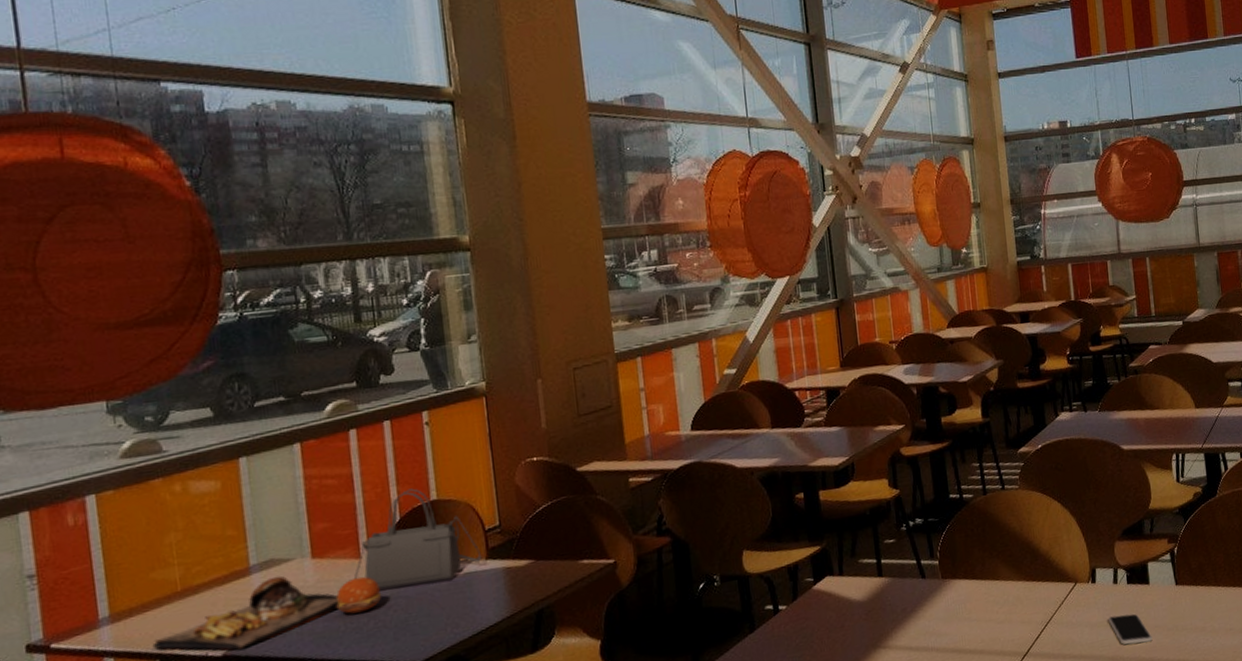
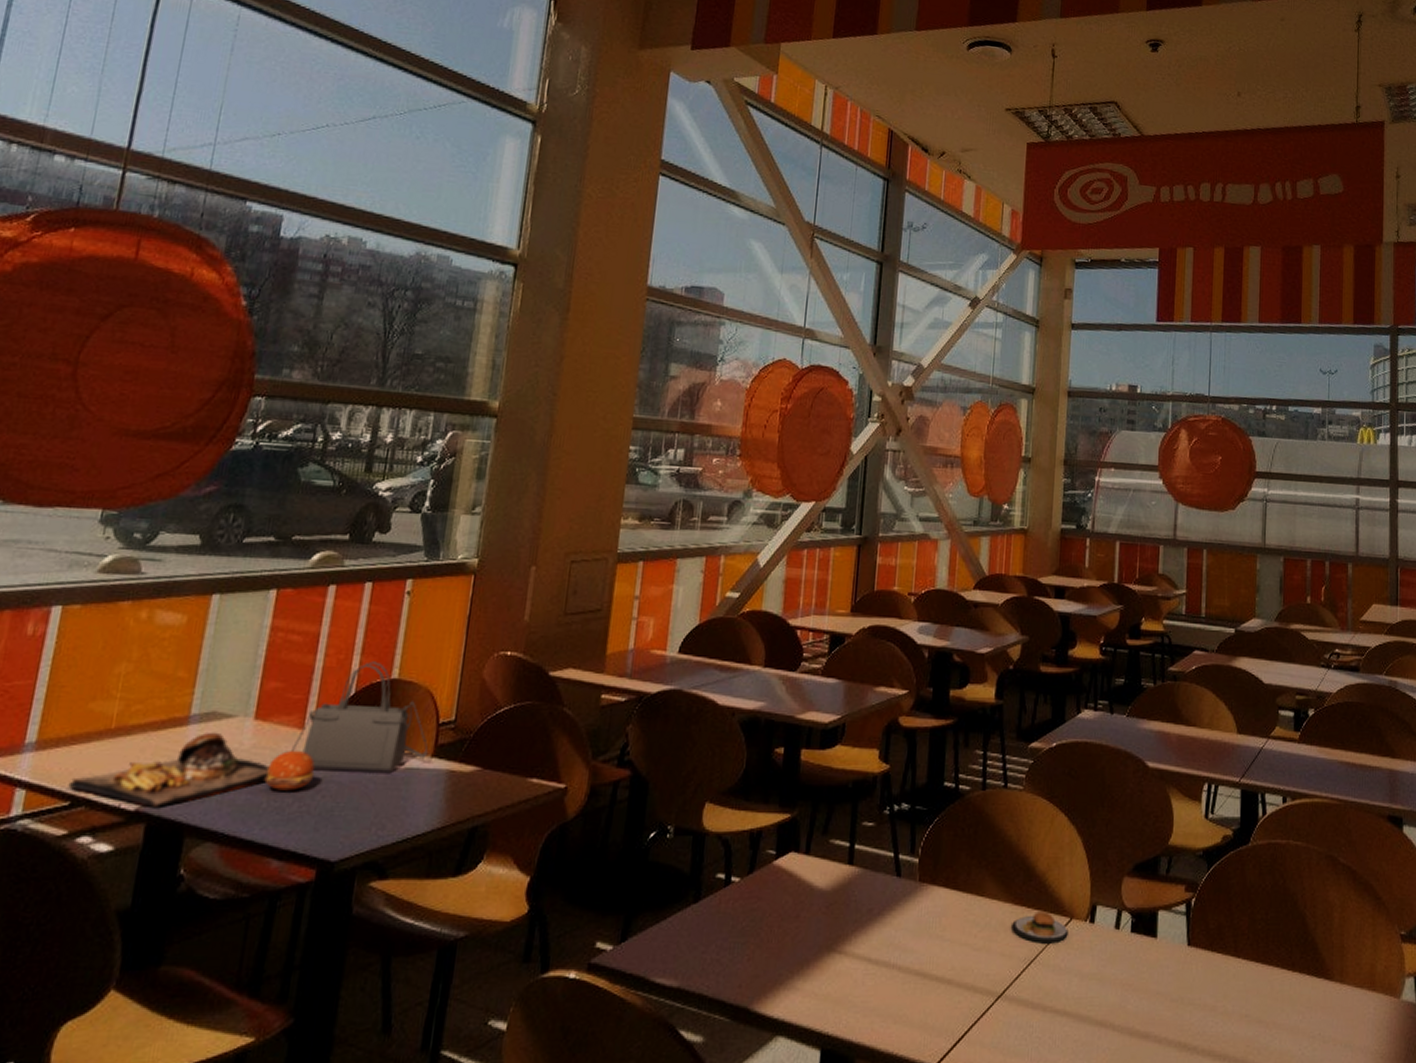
burger: none [1026,581,1075,608] -> present [1012,912,1068,944]
smartphone: present [1108,613,1153,645] -> none [1102,969,1152,1011]

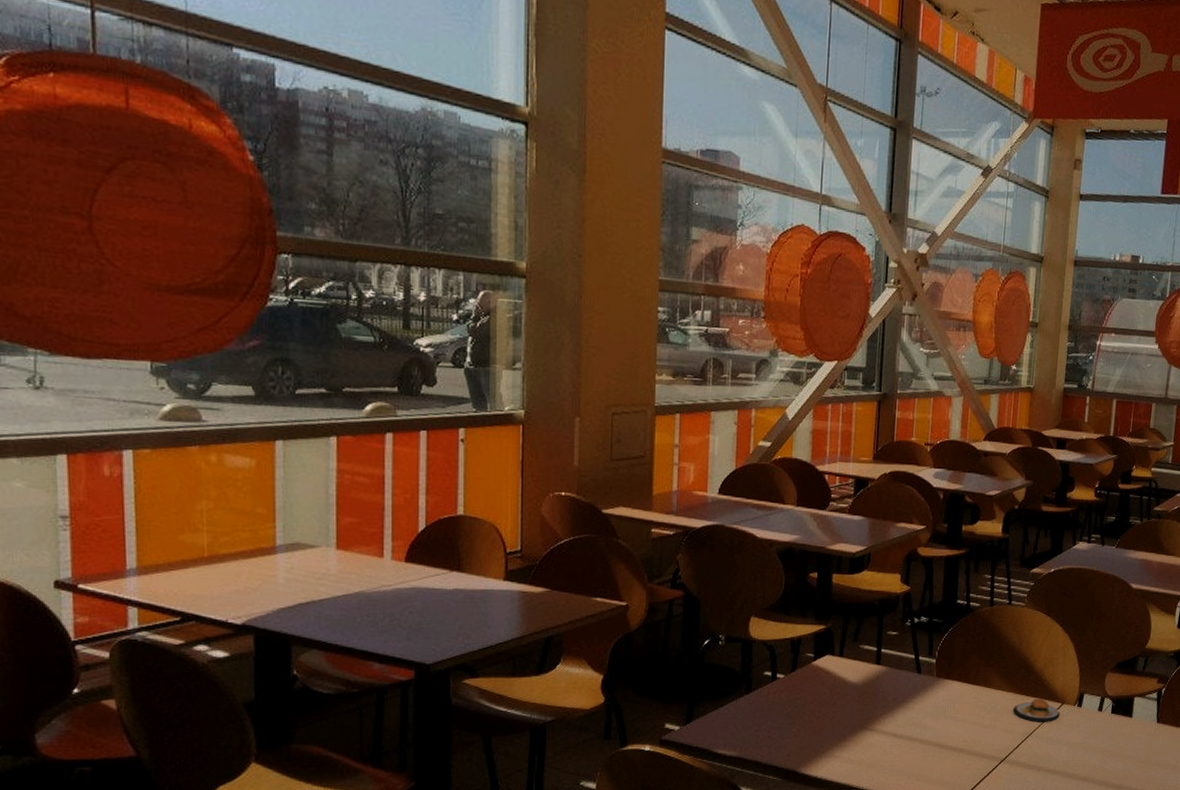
food tray: present [68,732,270,809] -> none [175,559,358,623]
burger: present [264,749,315,791] -> none [355,574,400,608]
handbag: present [292,661,429,774] -> none [376,500,500,594]

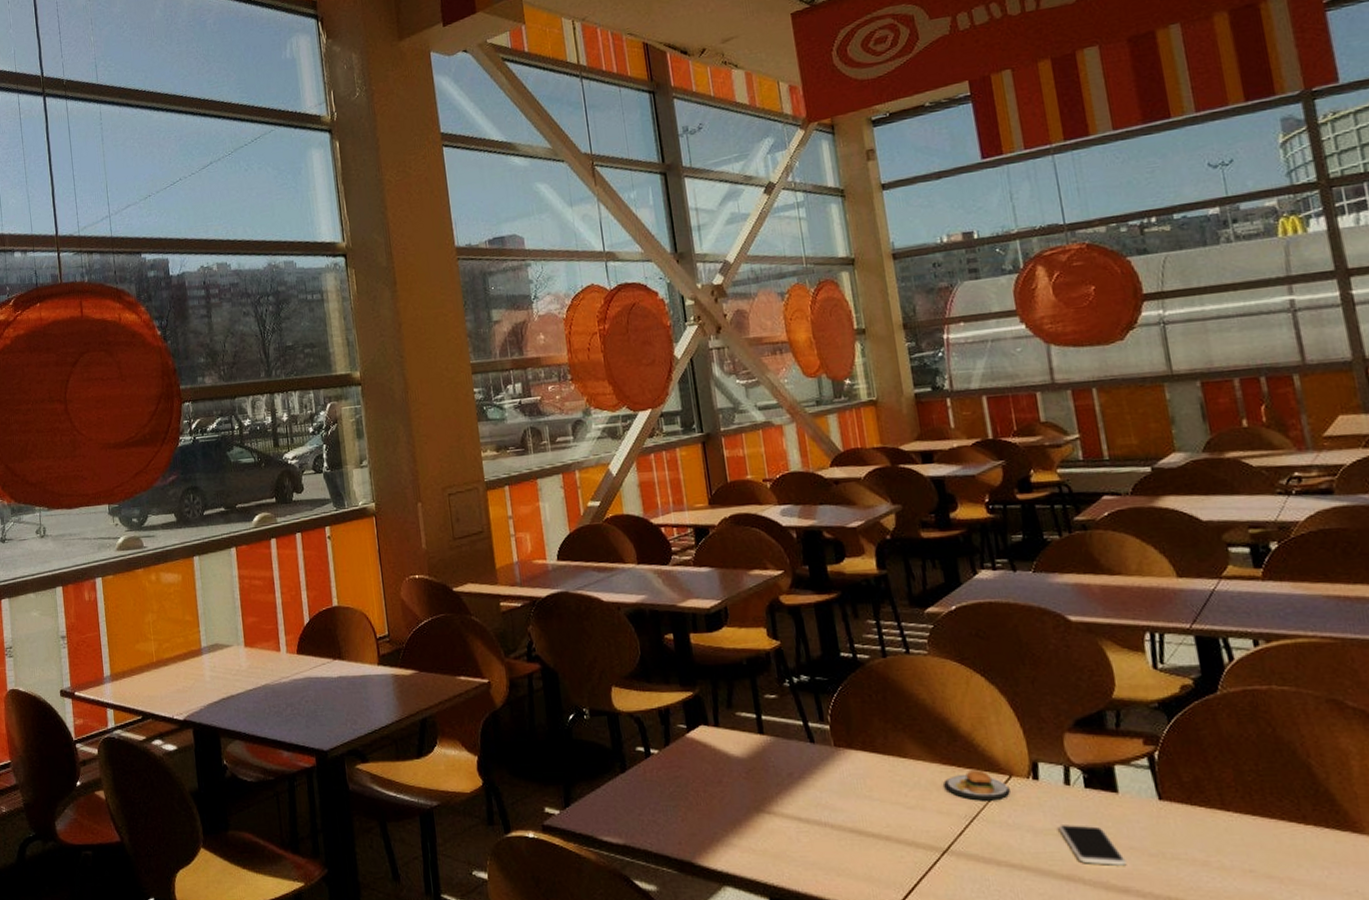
smartphone: none [1086,740,1125,770] -> present [1058,825,1127,866]

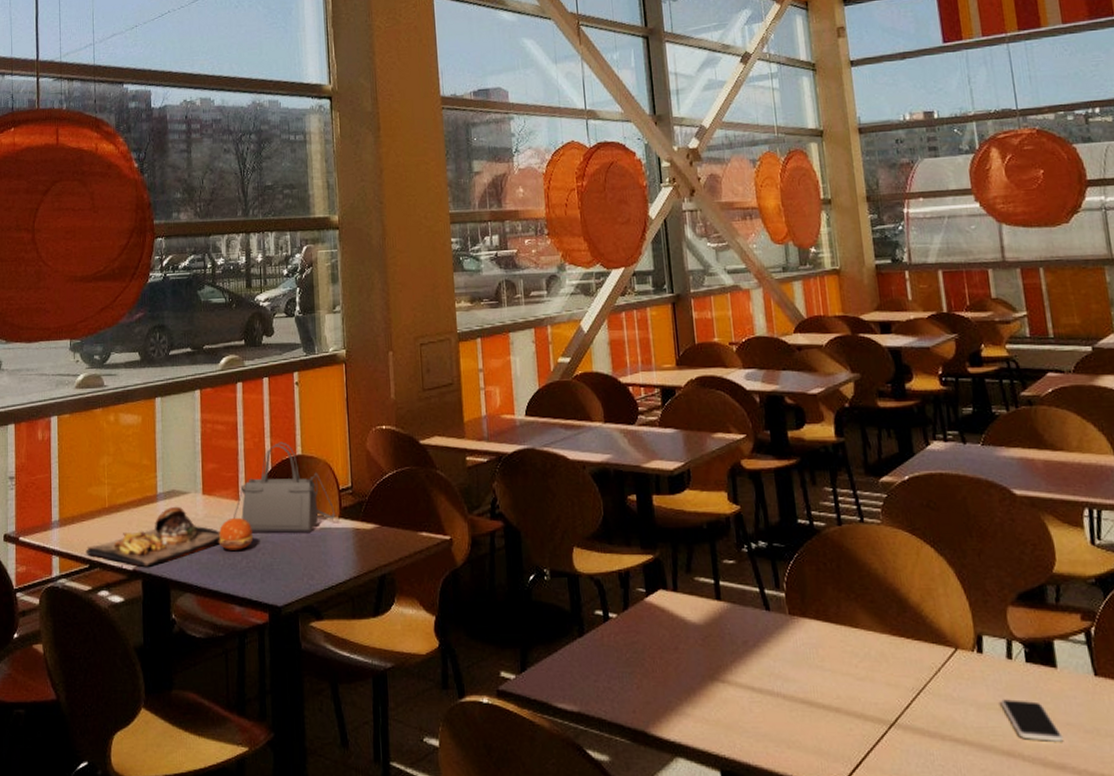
food tray: none [137,658,265,718] -> present [85,506,221,568]
burger: none [262,667,297,699] -> present [218,517,254,550]
handbag: none [276,594,375,682] -> present [234,442,336,534]
burger: present [943,770,1010,801] -> none [893,642,956,674]

